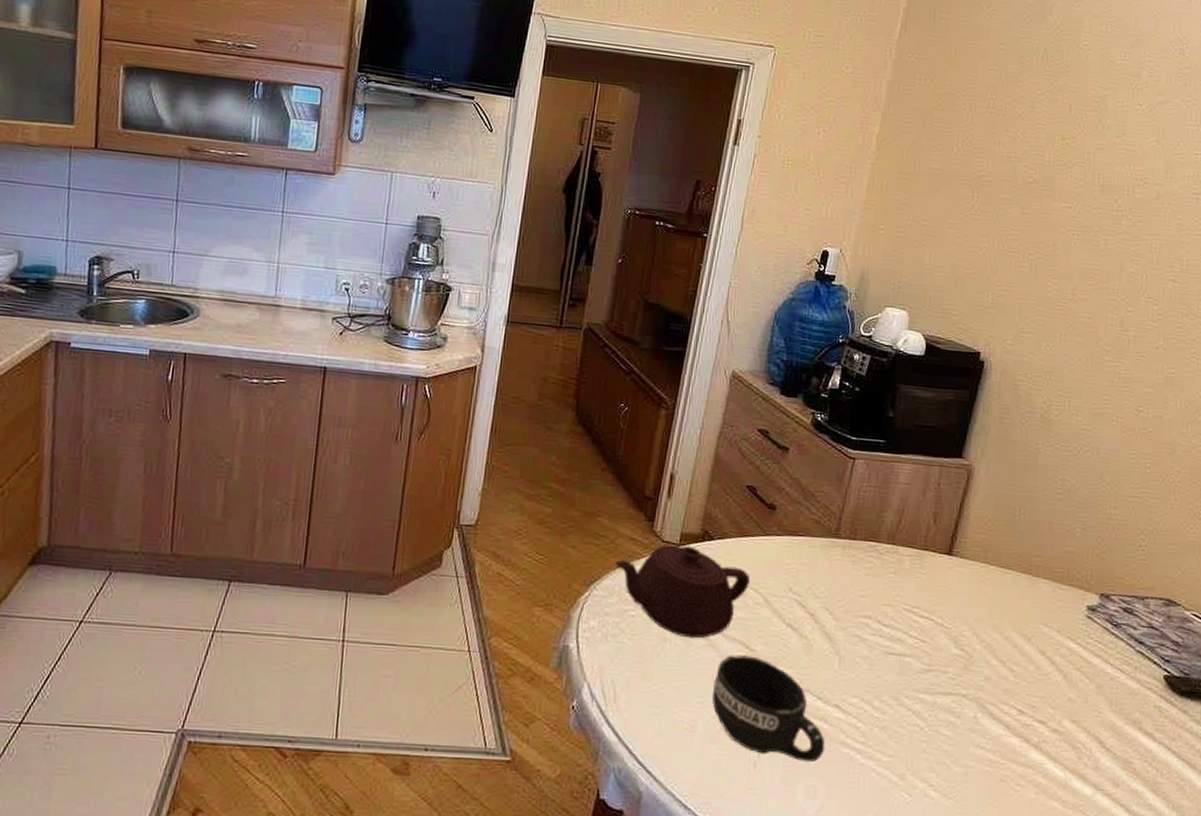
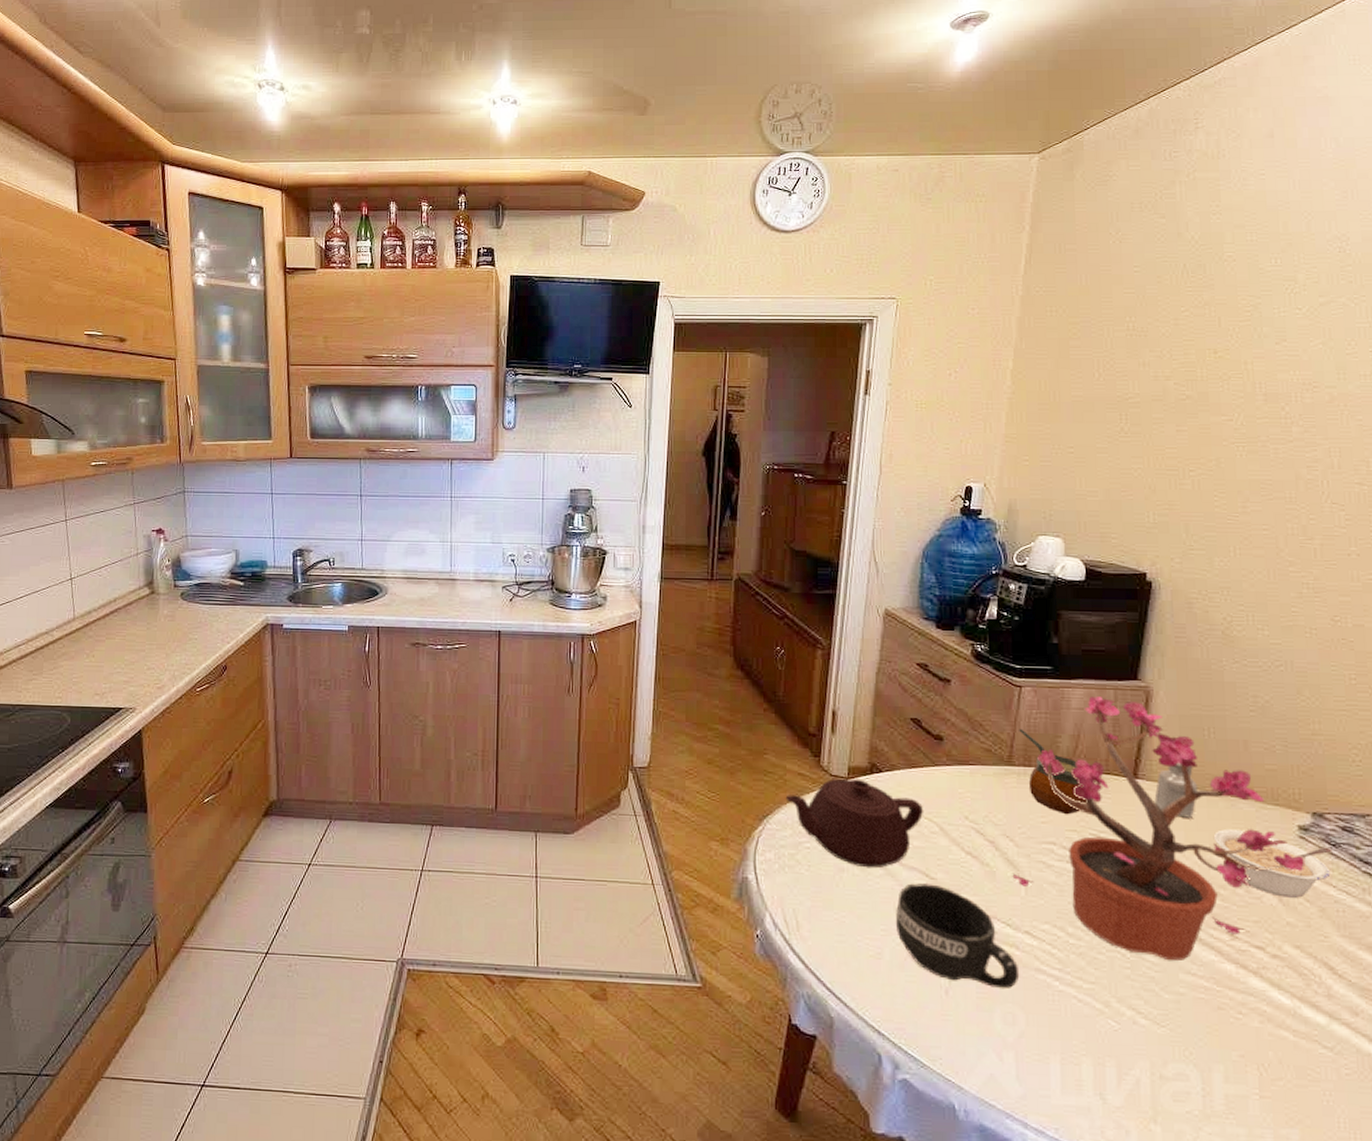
potted plant: none [828,472,1090,734] -> present [1012,696,1306,960]
gourd: none [848,501,905,590] -> present [1019,728,1088,815]
saltshaker: none [965,542,1005,596] -> present [1154,764,1199,818]
legume: none [1013,608,1113,675] -> present [1213,829,1332,898]

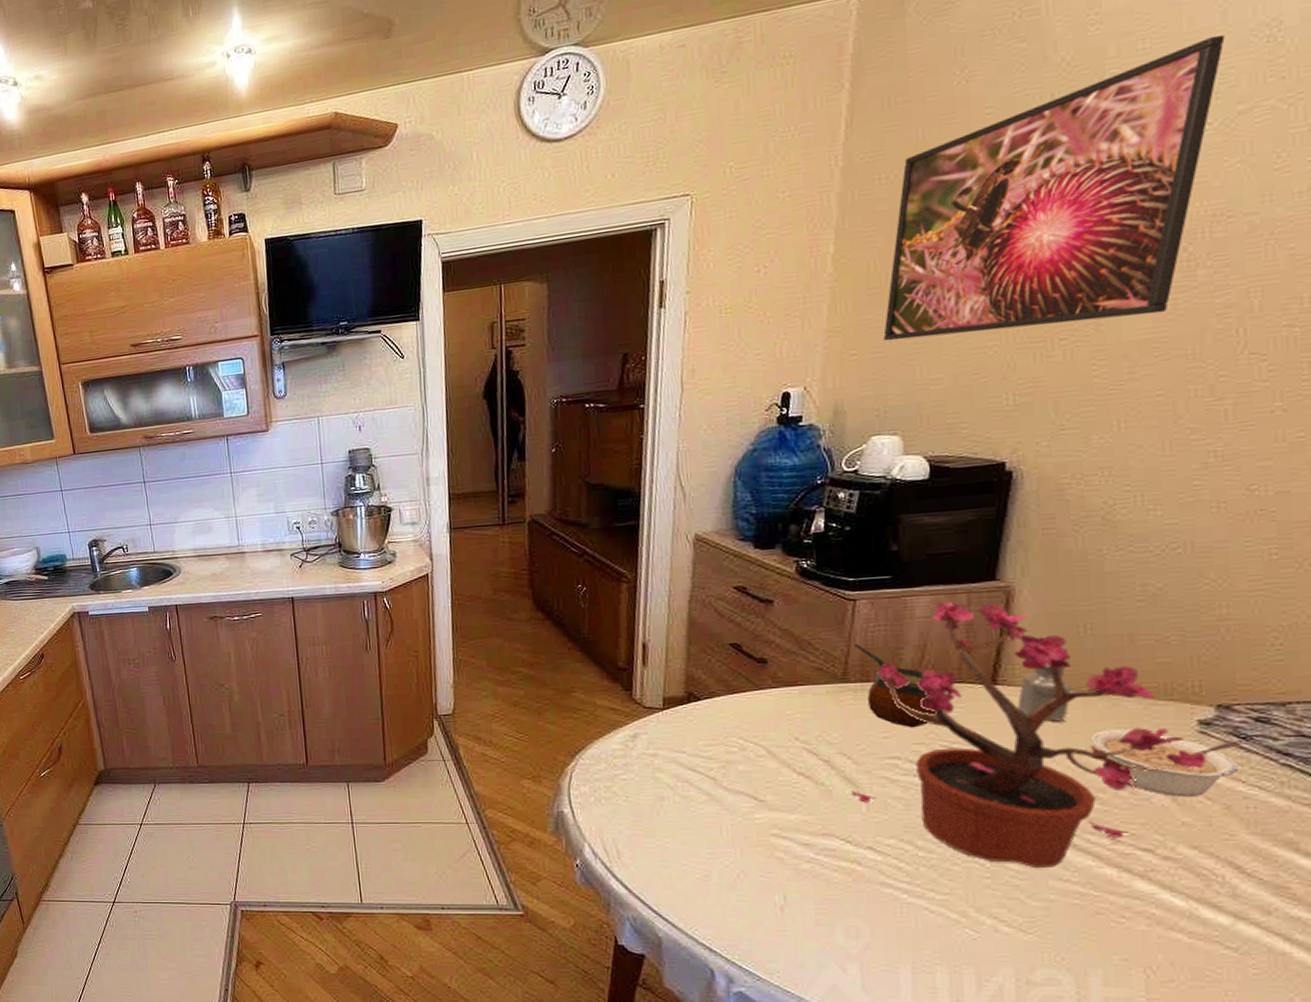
teapot: present [785,778,924,869] -> none [597,709,749,795]
mug: present [896,883,1020,989] -> none [723,806,863,904]
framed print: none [1051,240,1310,459] -> present [883,34,1225,341]

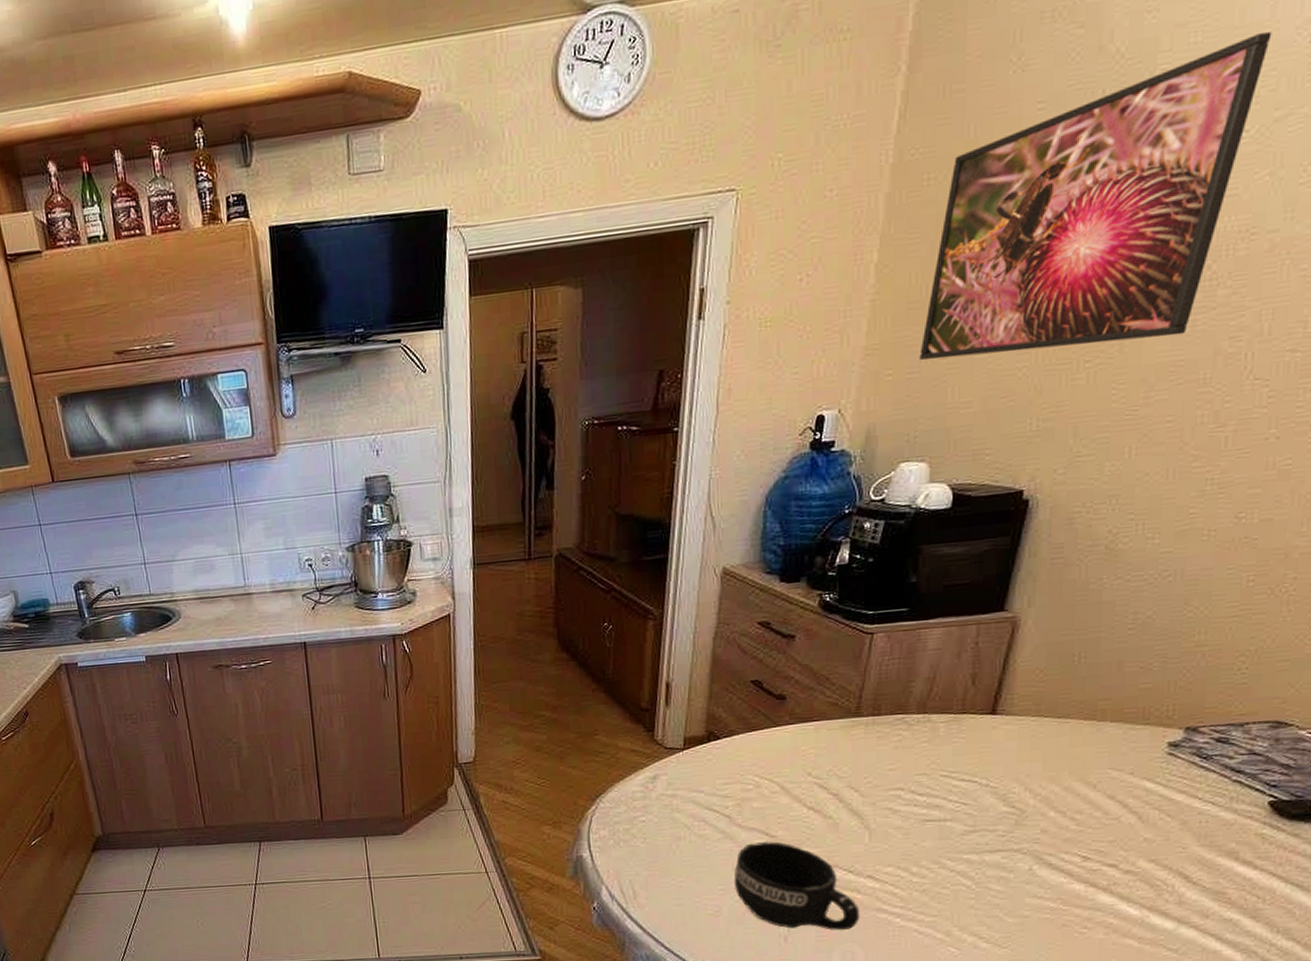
mug: none [723,806,863,904] -> present [735,841,860,931]
potted plant: present [851,602,1207,867] -> none [856,633,1172,887]
gourd: present [854,643,937,728] -> none [869,677,940,760]
saltshaker: present [1017,665,1072,722] -> none [1013,694,1062,748]
legume: present [1090,730,1242,797] -> none [1073,754,1203,815]

